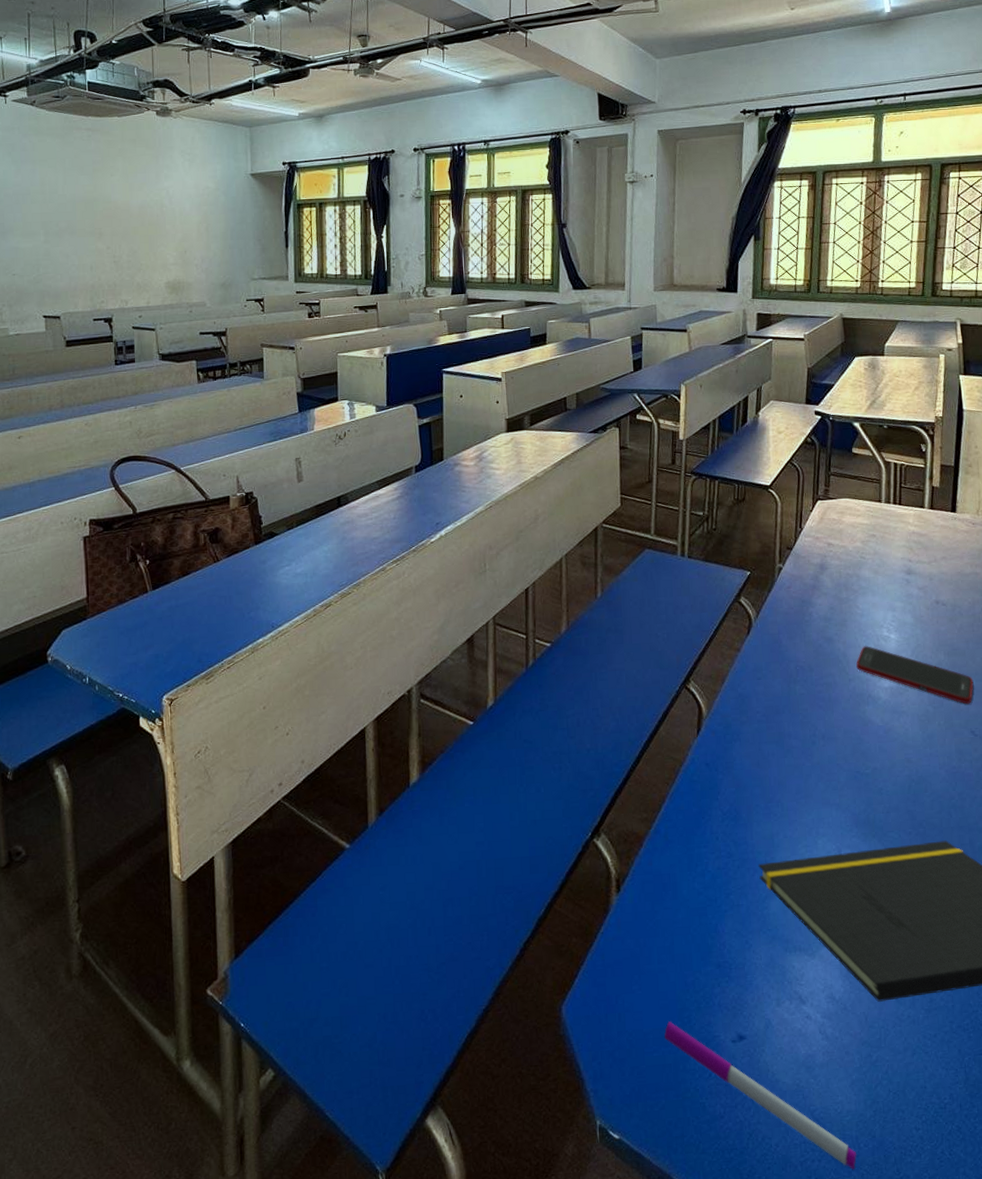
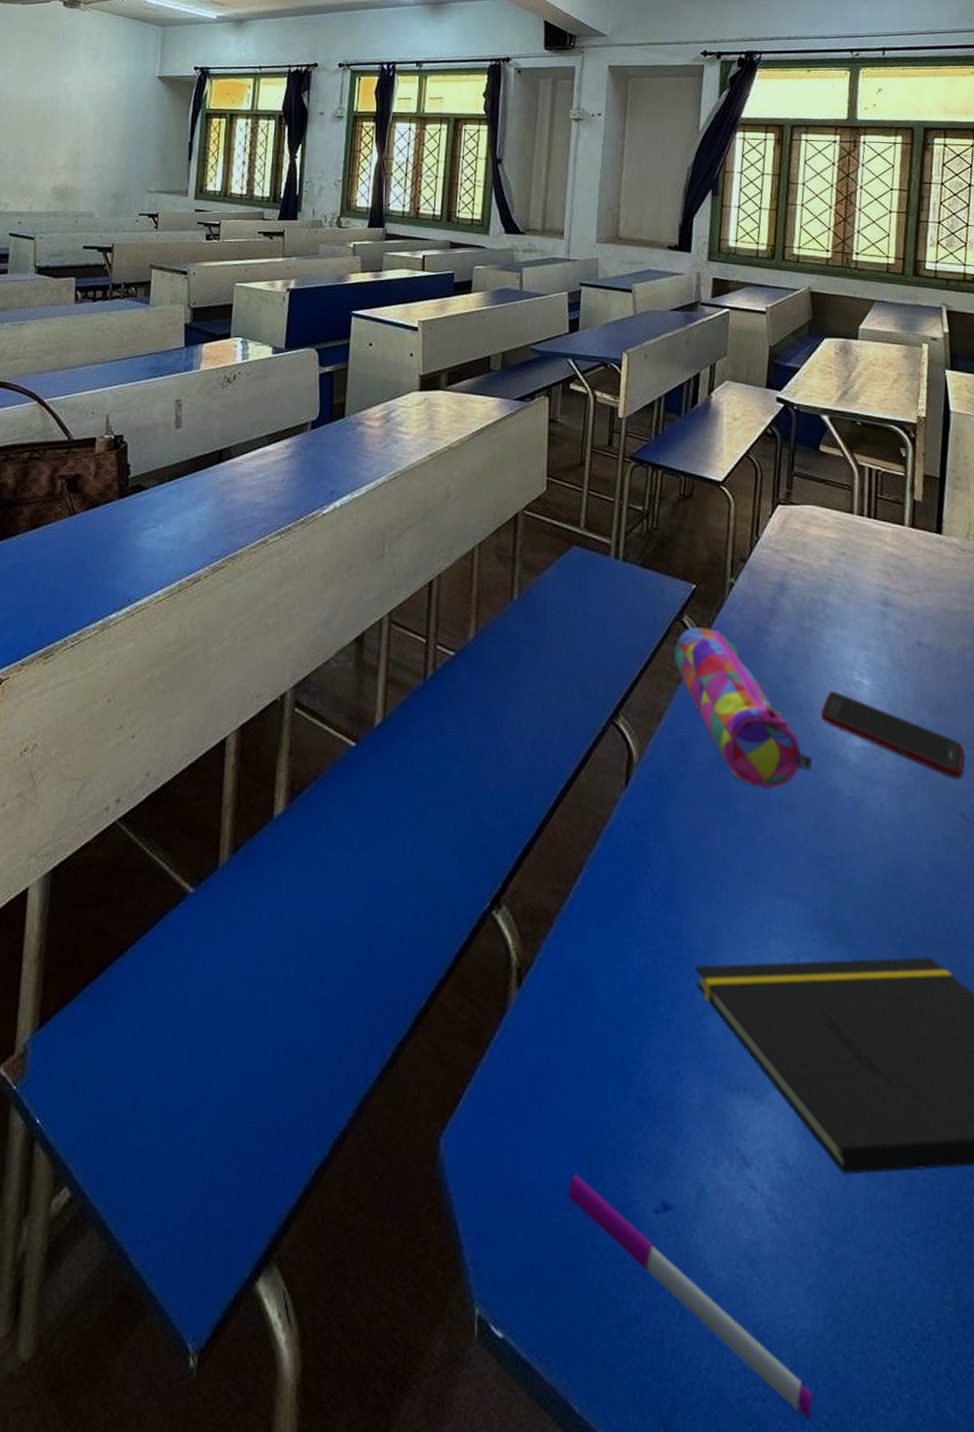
pencil case: none [733,605,849,726] -> present [674,627,812,788]

